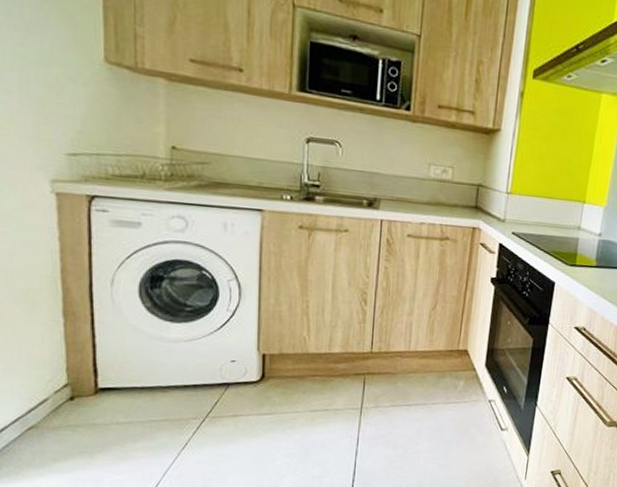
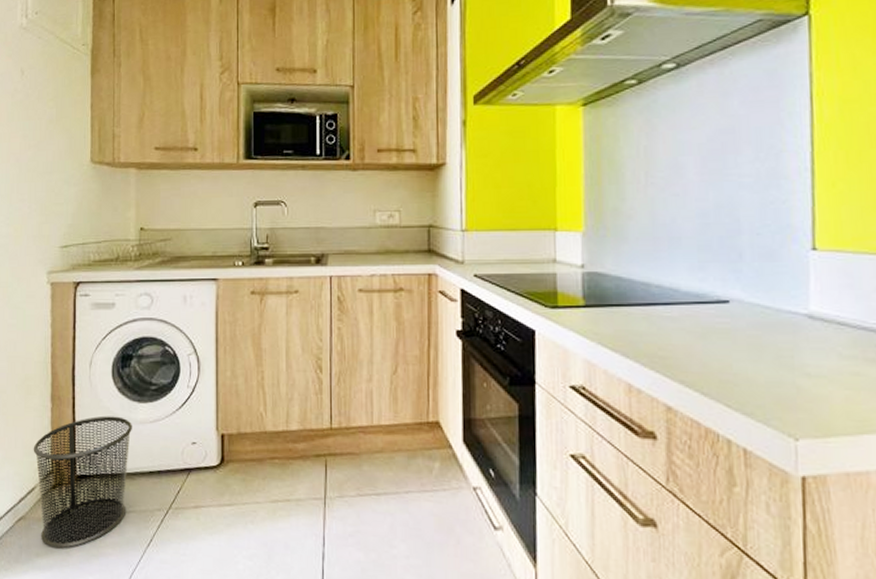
trash can: none [43,333,164,454] -> present [33,416,132,549]

